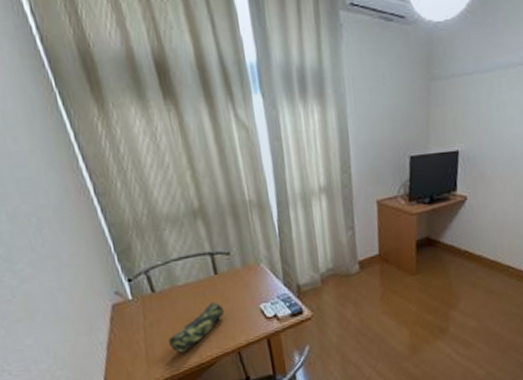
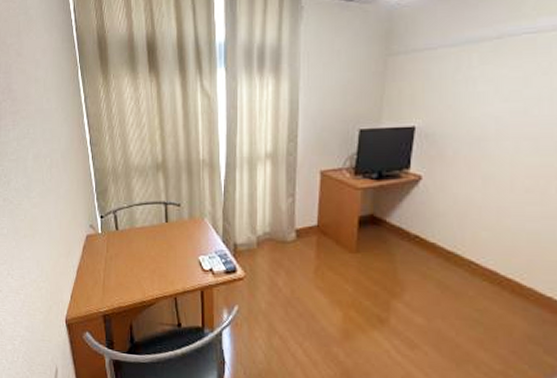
pencil case: present [168,302,225,353] -> none [121,247,169,288]

